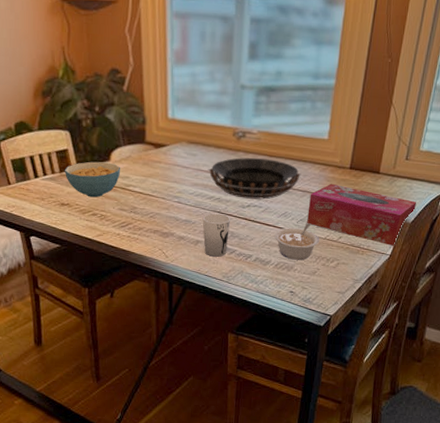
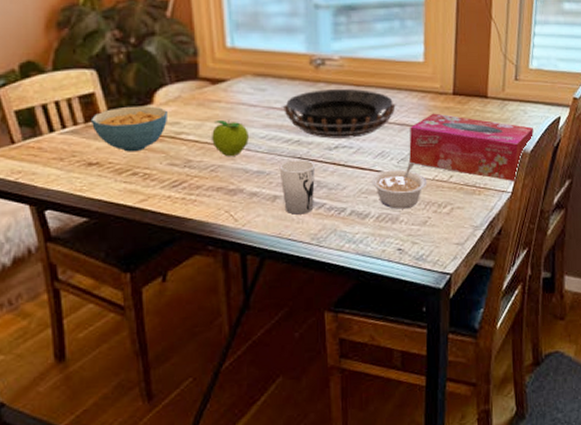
fruit: none [152,177,181,207] -> present [212,119,249,157]

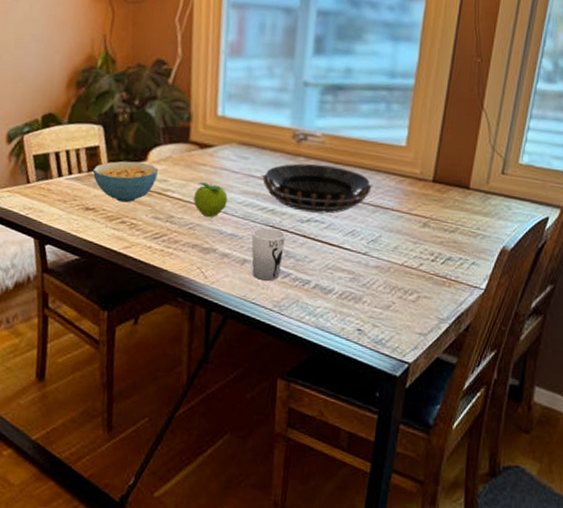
legume: present [371,163,427,209] -> none [338,245,396,291]
tissue box: present [409,113,534,181] -> none [380,198,516,278]

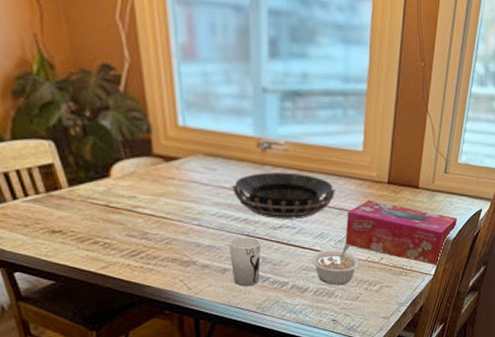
cereal bowl: present [92,161,158,203] -> none [51,178,124,222]
fruit: present [194,181,228,218] -> none [166,196,200,232]
legume: none [338,245,396,291] -> present [311,244,361,285]
tissue box: none [380,198,516,278] -> present [346,200,457,265]

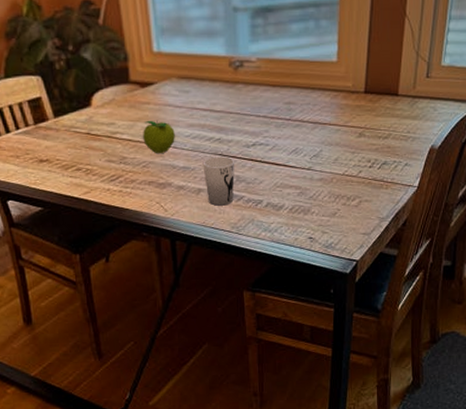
fruit: none [166,196,200,232] -> present [143,120,175,154]
decorative bowl: present [230,172,335,219] -> none [203,90,309,137]
legume: present [311,244,361,285] -> none [286,159,338,202]
tissue box: present [346,200,457,265] -> none [321,111,442,176]

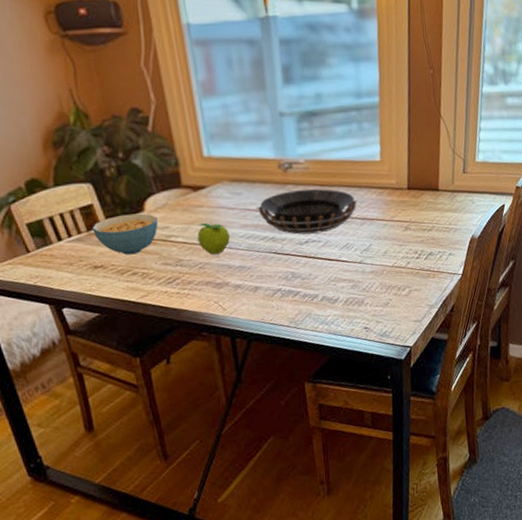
cereal bowl: none [39,108,104,150] -> present [92,213,158,255]
cup: present [202,156,235,206] -> none [258,254,290,302]
decorative bowl: none [203,90,309,137] -> present [256,189,357,235]

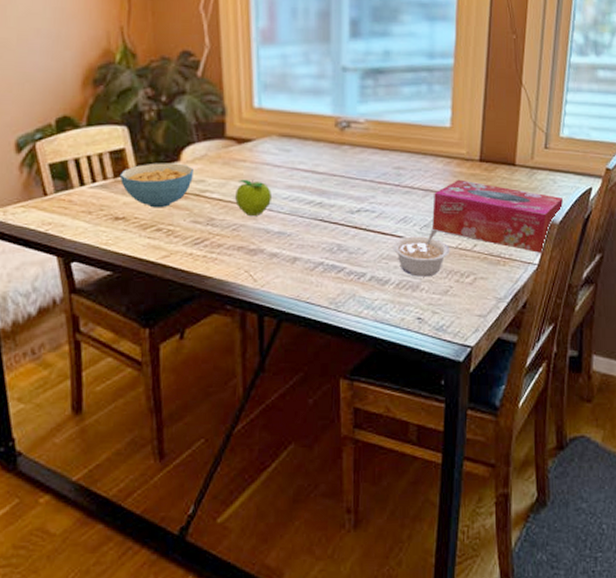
decorative bowl: present [256,189,357,235] -> none [304,152,420,202]
legume: none [338,252,388,294] -> present [393,229,450,277]
tissue box: none [370,207,481,265] -> present [432,179,563,253]

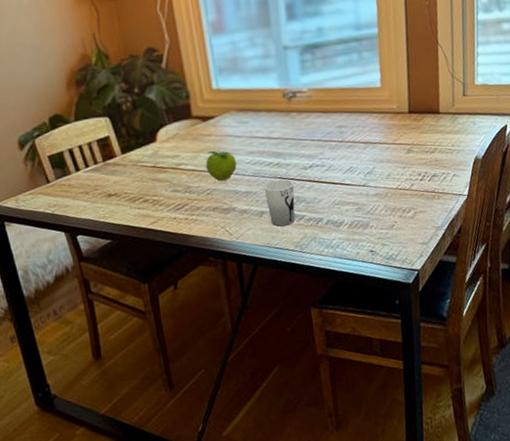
cereal bowl: present [119,163,193,208] -> none [107,143,169,183]
cup: none [300,222,337,278] -> present [263,179,295,227]
legume: present [393,229,450,277] -> none [343,175,392,217]
tissue box: present [432,179,563,253] -> none [373,130,484,186]

